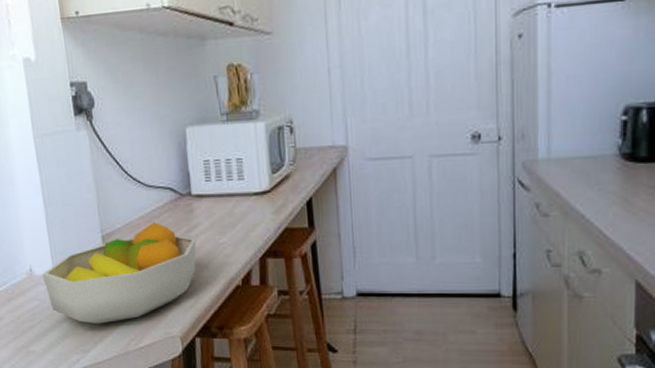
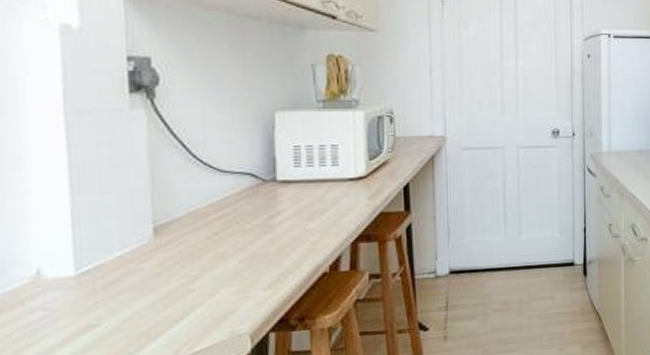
fruit bowl: present [42,222,197,324] -> none [56,210,279,332]

